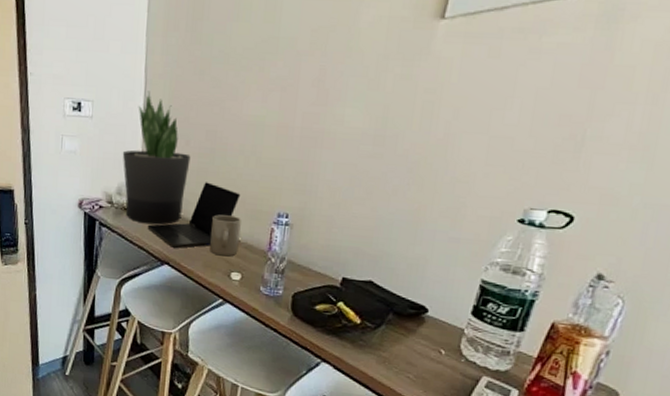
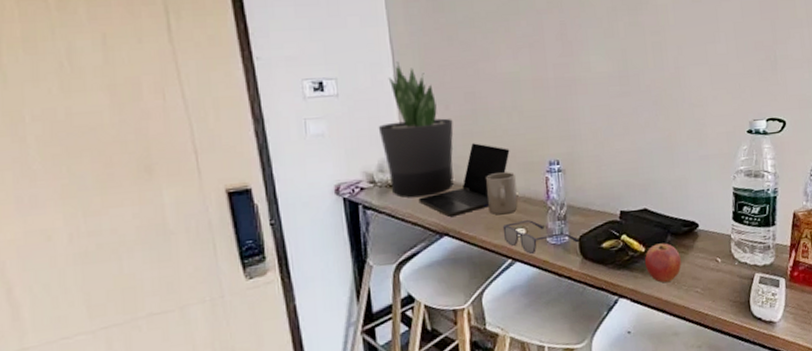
eyeglasses: none [219,265,293,300] -> present [502,220,580,255]
apple: none [356,319,399,361] -> present [644,243,681,283]

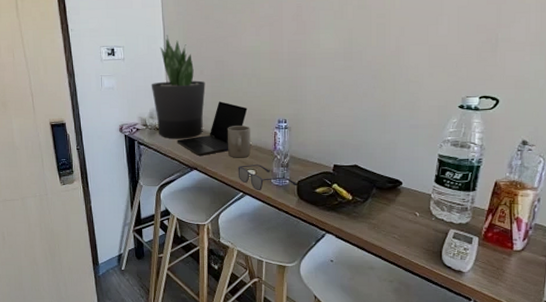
apple: present [644,243,681,283] -> none [350,194,383,227]

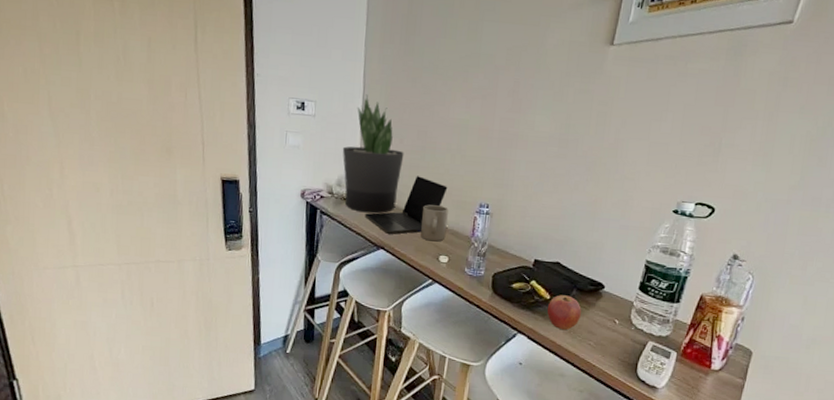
eyeglasses: present [237,165,298,191] -> none [429,249,493,280]
apple: none [350,194,383,227] -> present [547,295,581,331]

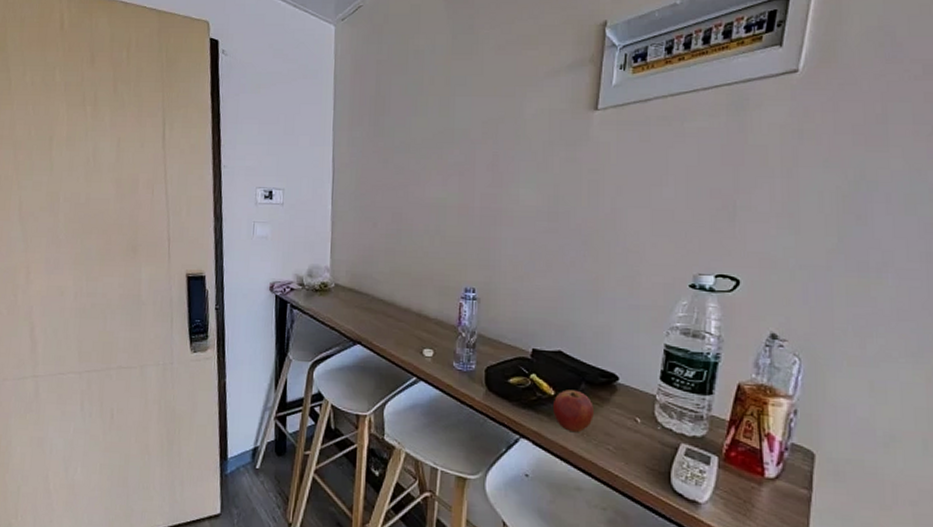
planter: present [342,94,404,213] -> none [312,178,378,305]
laptop: present [365,176,448,234] -> none [338,261,428,327]
cup: present [420,204,448,242] -> none [400,292,430,333]

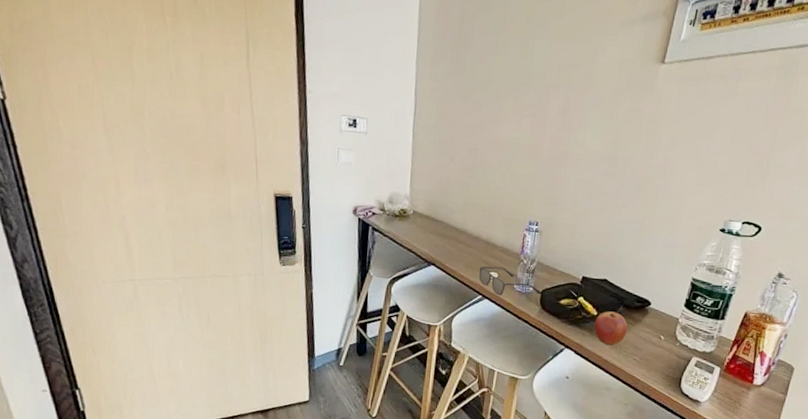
eyeglasses: none [411,342,486,377] -> present [479,266,542,296]

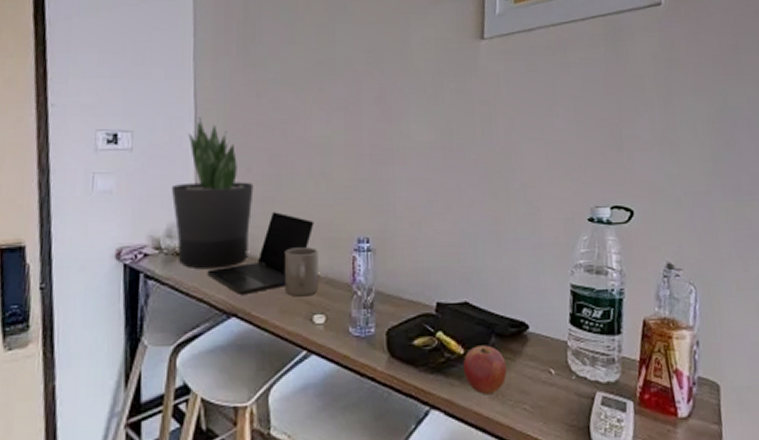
planter: none [393,112,455,230] -> present [171,117,254,270]
laptop: none [416,193,498,251] -> present [207,212,314,294]
cup: none [470,222,498,259] -> present [283,247,319,297]
eyeglasses: present [479,266,542,296] -> none [299,305,387,347]

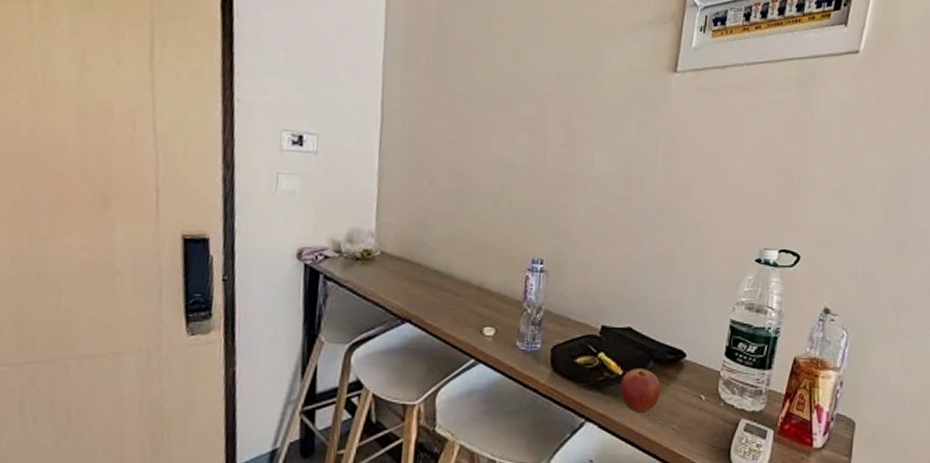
planter: present [171,117,254,270] -> none [353,126,435,276]
laptop: present [207,212,314,294] -> none [384,226,492,302]
cup: present [283,247,319,297] -> none [457,262,493,310]

